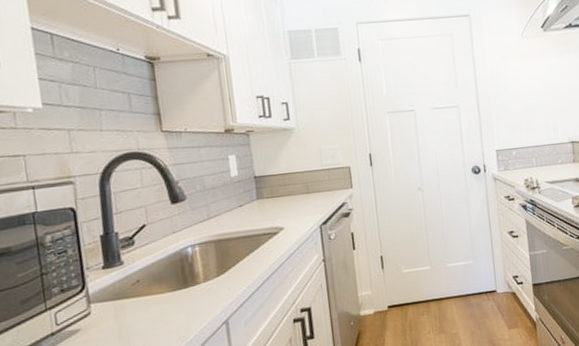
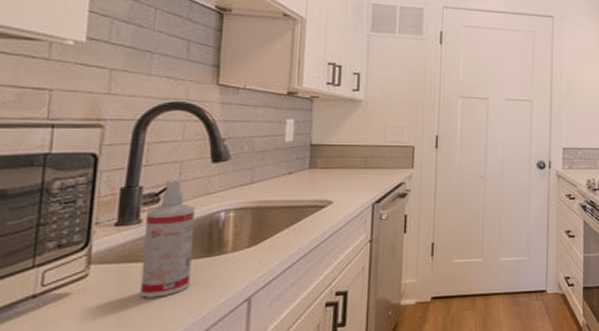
spray bottle: none [125,222,175,328] -> present [140,179,195,298]

